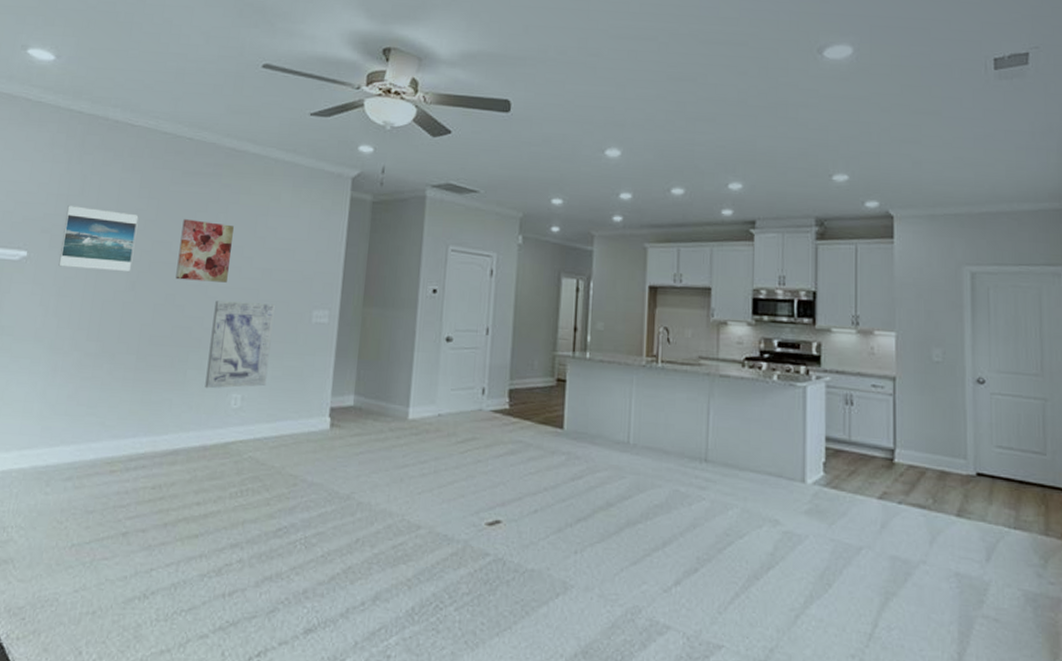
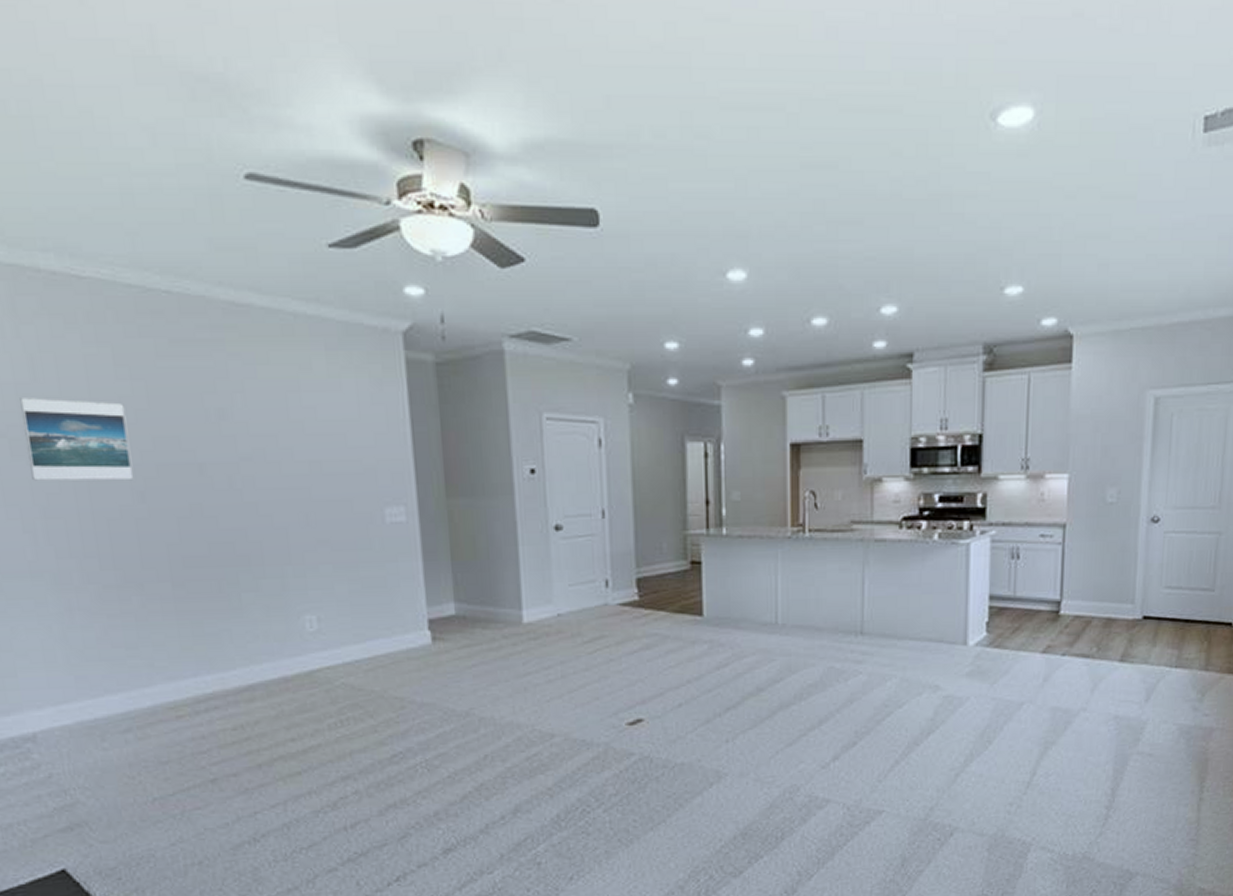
wall art: present [175,219,234,283] -> none [187,404,266,484]
wall art: present [205,300,275,389] -> none [256,504,344,613]

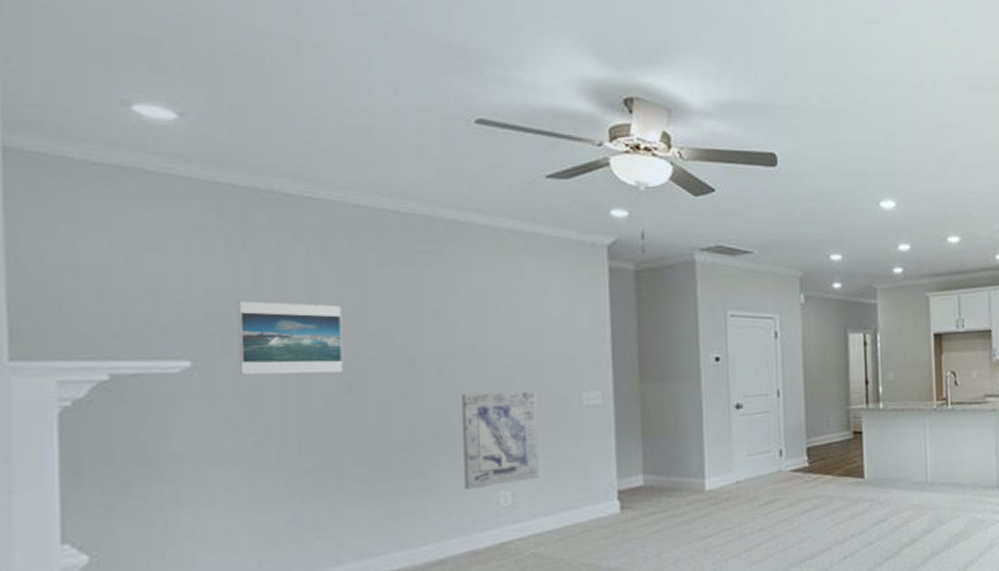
wall art: none [256,504,344,613] -> present [461,391,539,490]

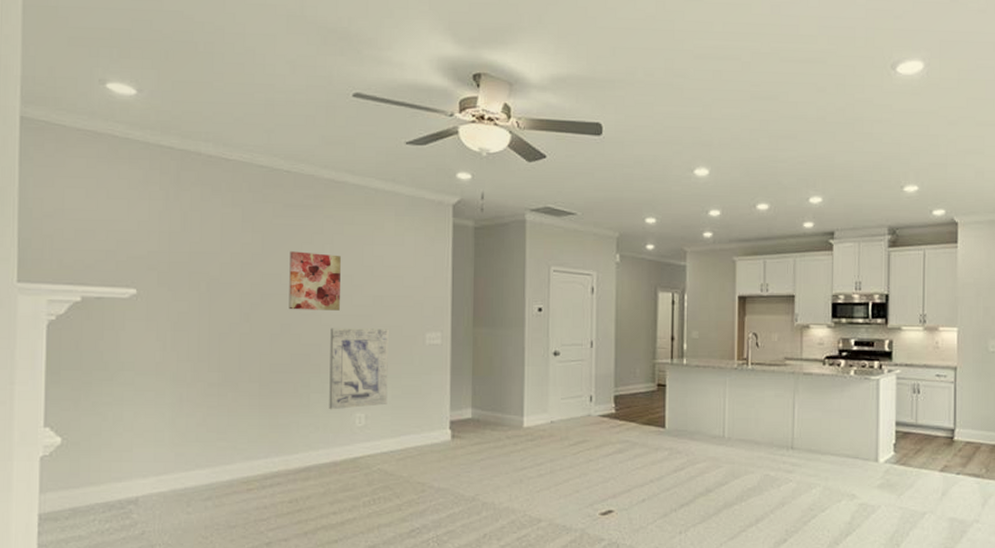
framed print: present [238,301,344,375] -> none [170,242,245,304]
wall art: none [403,306,472,376] -> present [289,251,341,311]

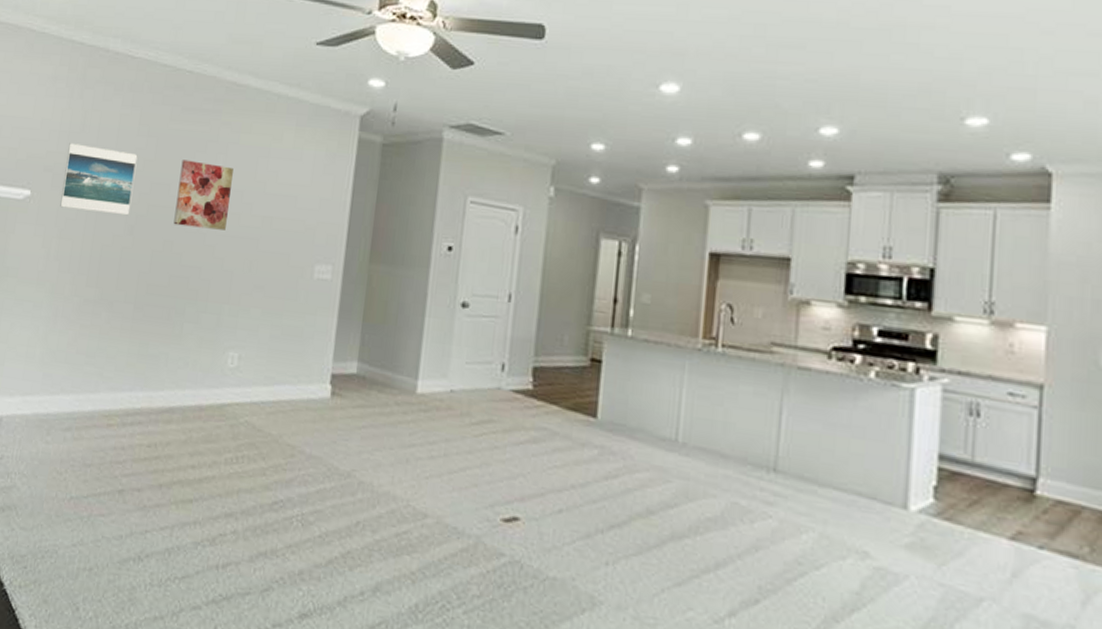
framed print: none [170,242,245,304] -> present [60,143,138,215]
wall art: present [329,328,389,410] -> none [201,249,275,346]

